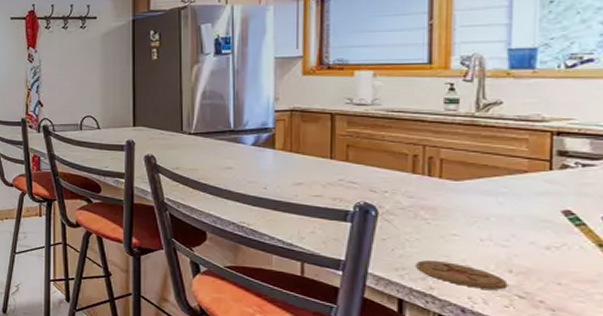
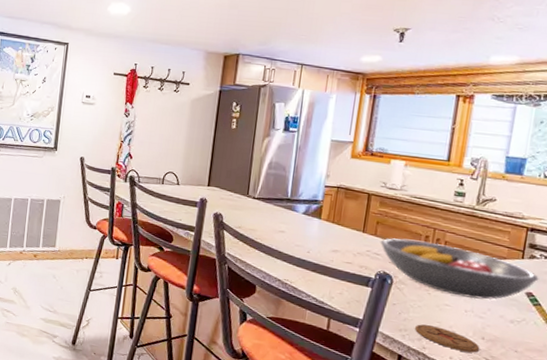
fruit bowl: none [354,161,578,225] -> present [380,238,539,299]

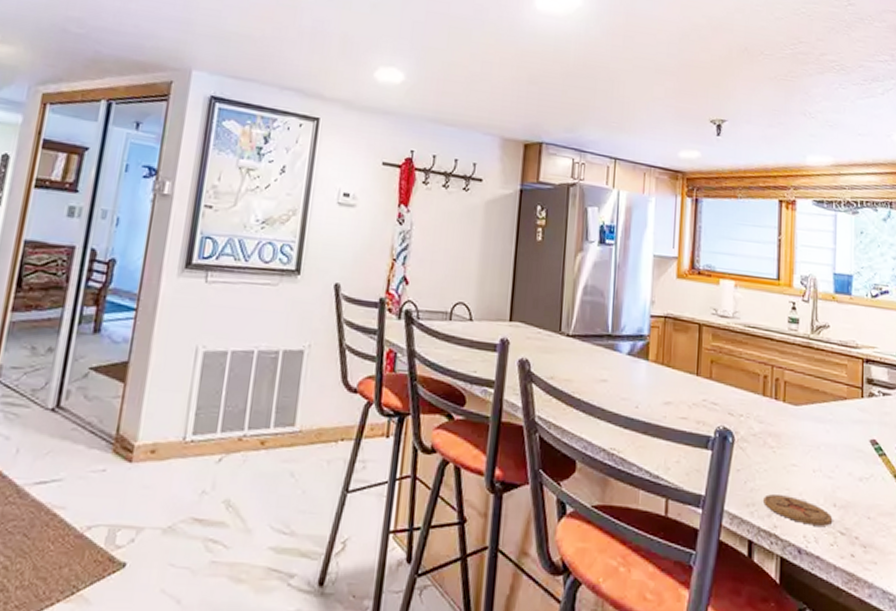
fruit bowl: present [380,238,539,299] -> none [716,381,880,454]

